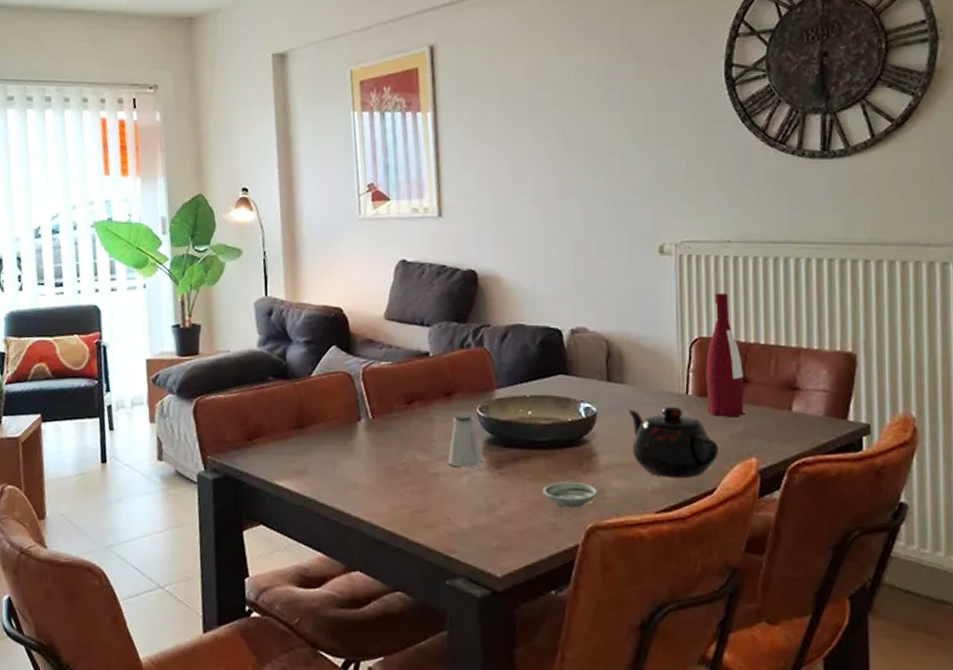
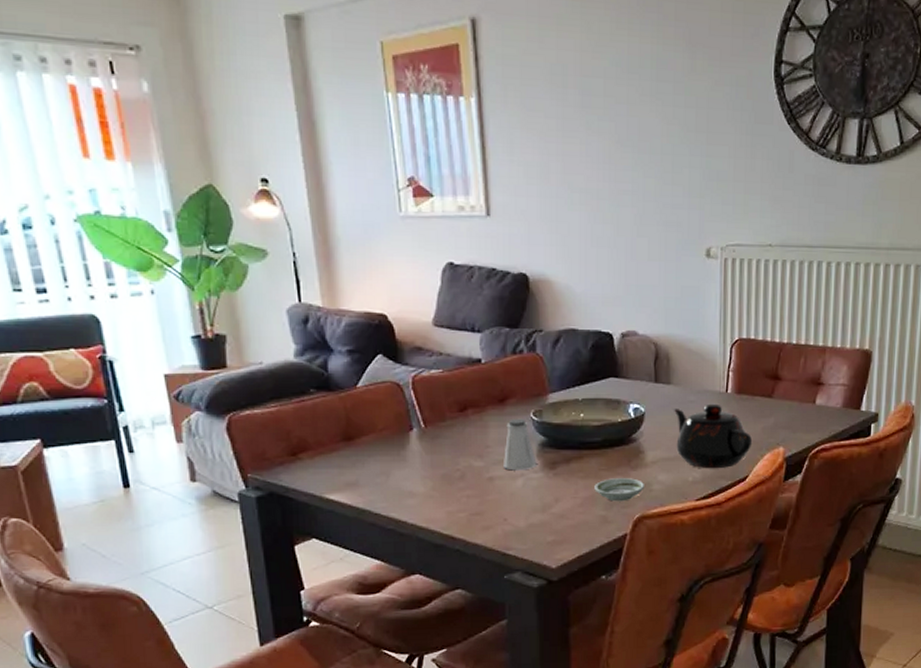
wine bottle: present [706,293,744,418] -> none [743,296,776,412]

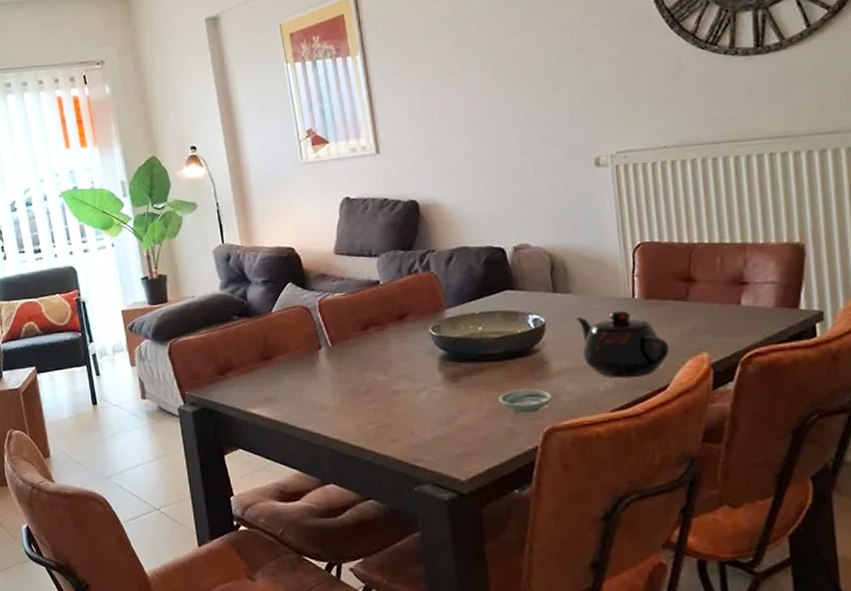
saltshaker: present [504,418,537,471] -> none [406,334,439,384]

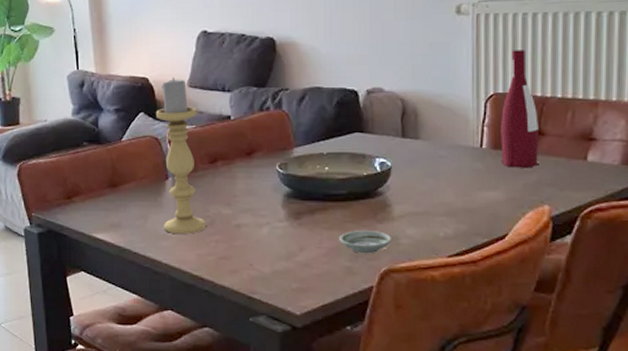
candle holder: none [304,246,364,404] -> present [156,77,207,234]
teapot: present [575,310,670,378] -> none [421,158,512,226]
wine bottle: none [650,198,692,317] -> present [501,50,539,168]

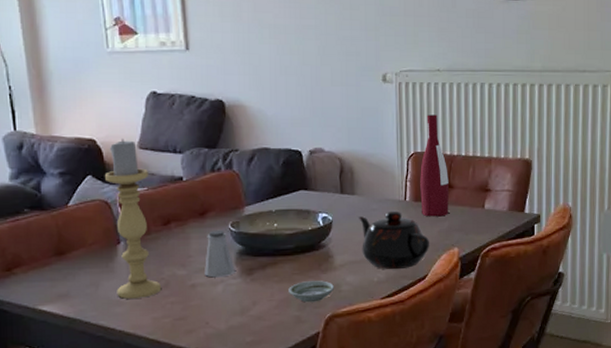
saltshaker: none [250,170,282,220] -> present [205,229,235,278]
teapot: none [421,158,512,226] -> present [358,210,430,270]

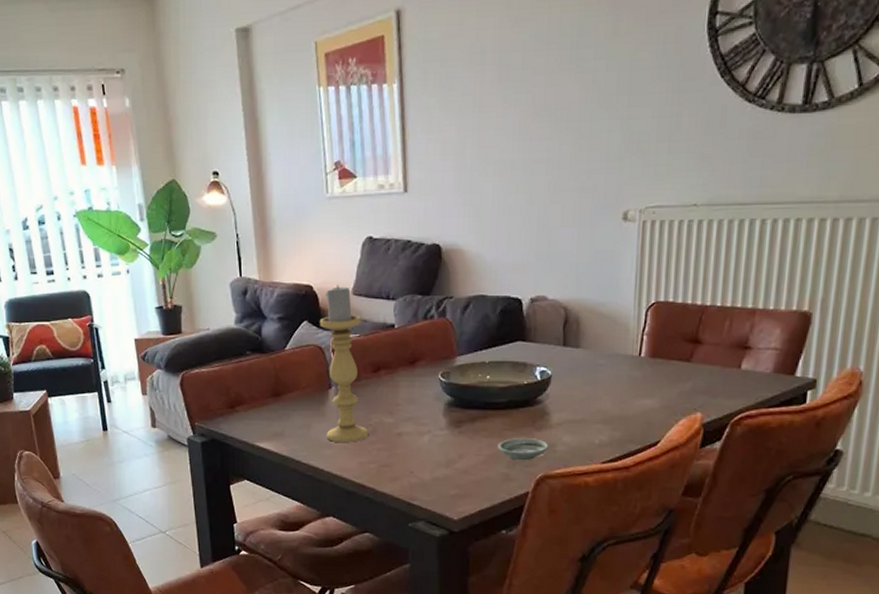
saltshaker: present [205,229,235,278] -> none [412,379,443,428]
teapot: present [358,210,430,270] -> none [581,367,667,433]
wine bottle: present [420,115,449,217] -> none [658,258,697,376]

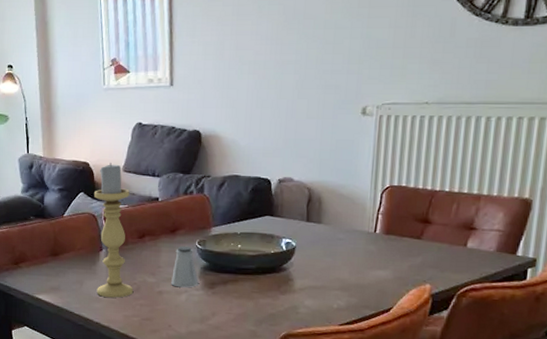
saltshaker: none [412,379,443,428] -> present [171,246,199,288]
saucer: present [498,438,550,461] -> none [246,300,293,320]

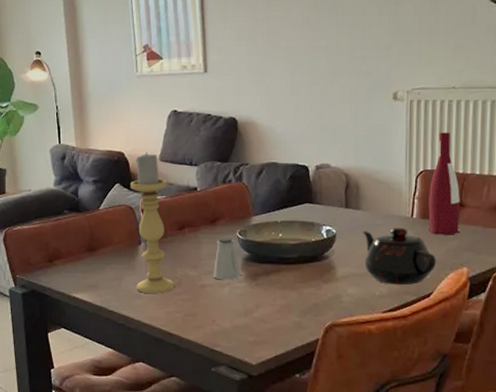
teapot: none [322,241,399,300] -> present [362,227,437,285]
wine bottle: none [392,148,427,252] -> present [428,132,460,235]

